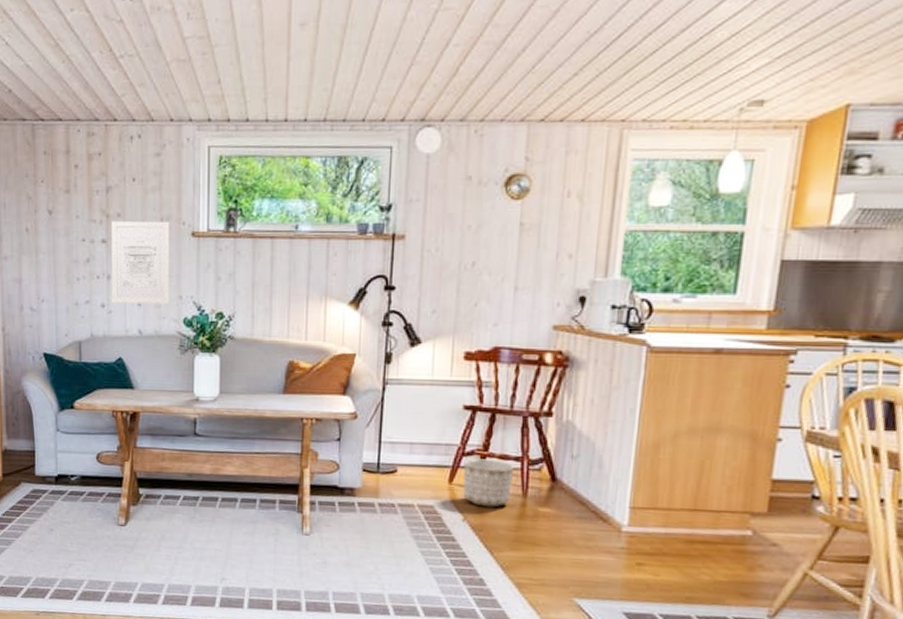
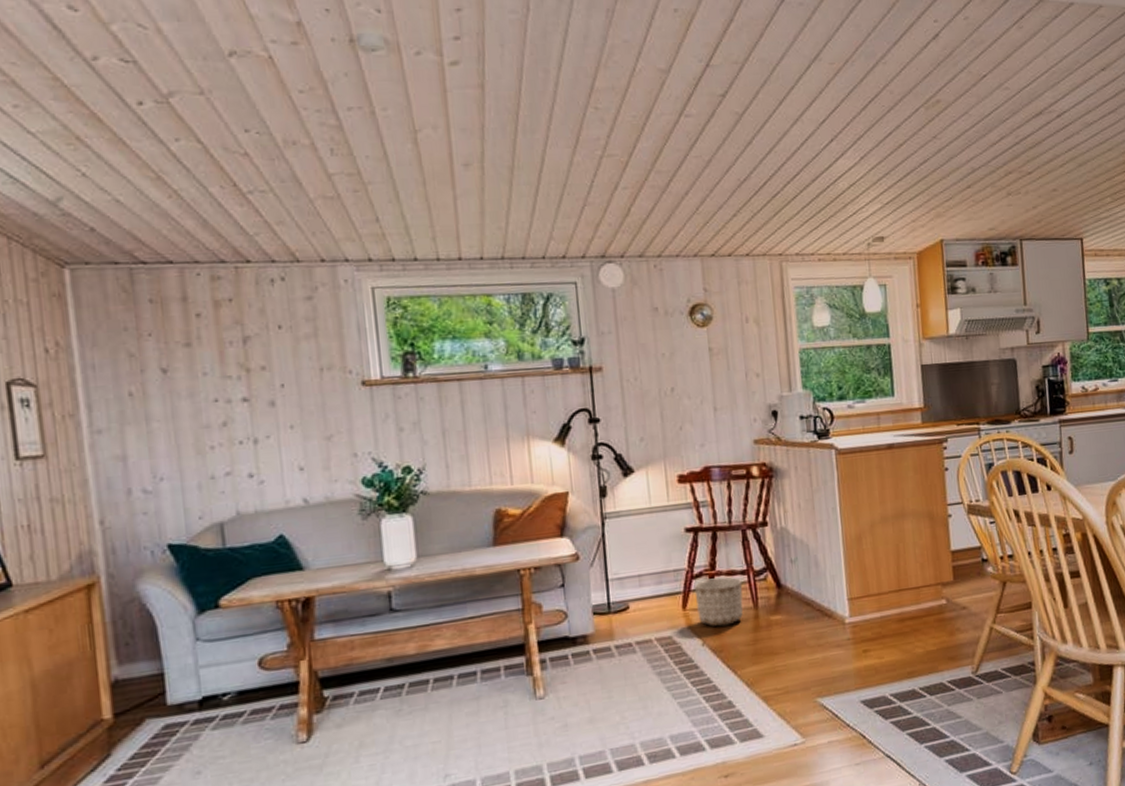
wall art: present [111,220,170,305] -> none [253,371,340,471]

